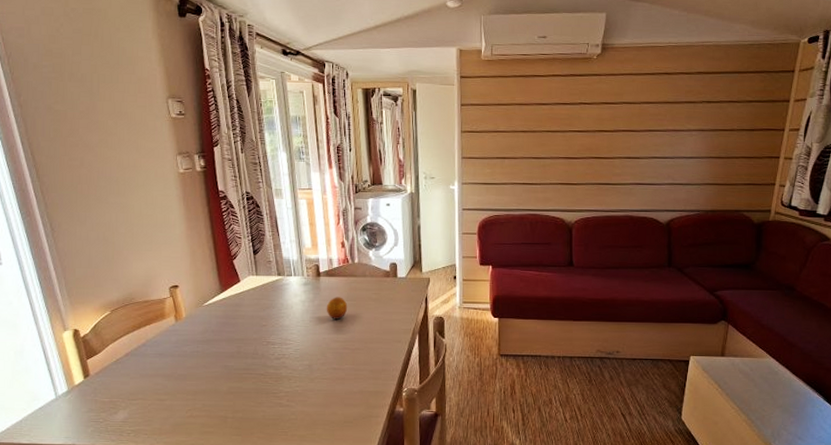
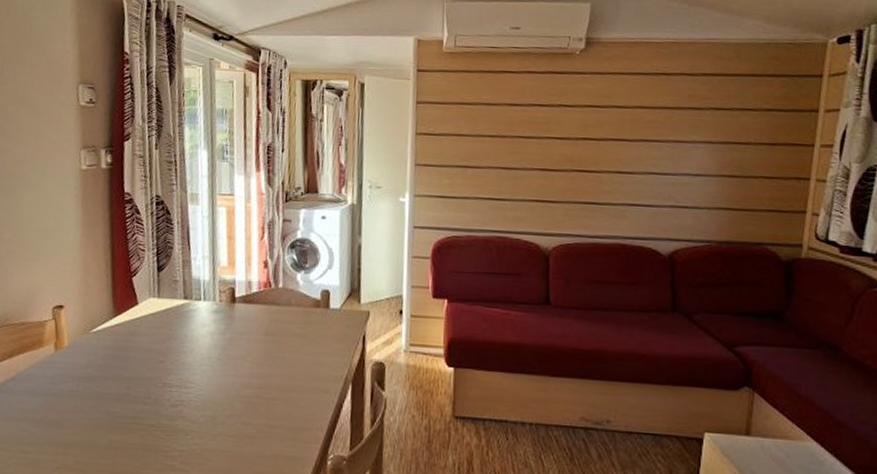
fruit: present [326,297,348,320] -> none [239,329,266,359]

